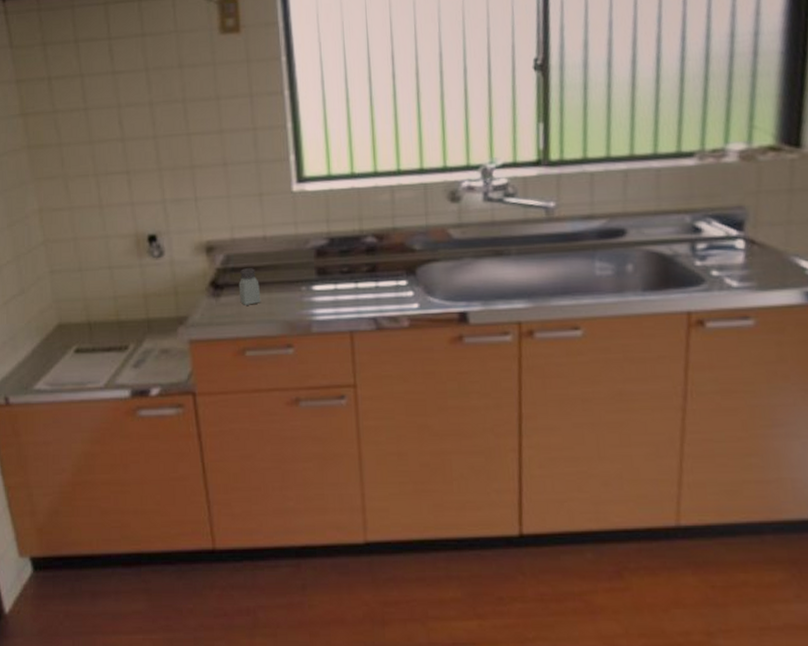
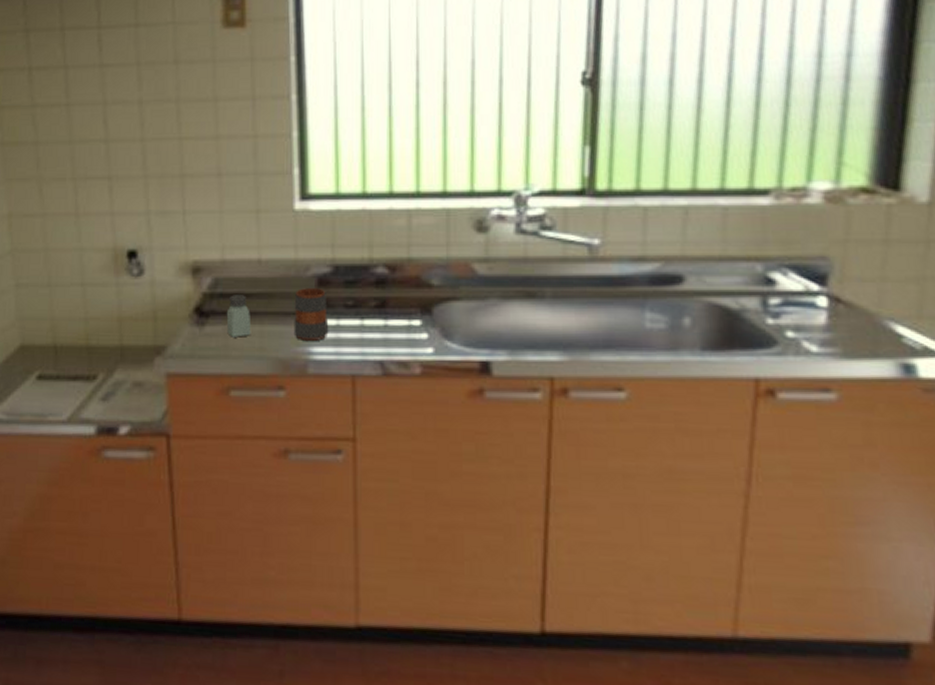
mug: none [297,258,328,305] -> present [293,288,329,342]

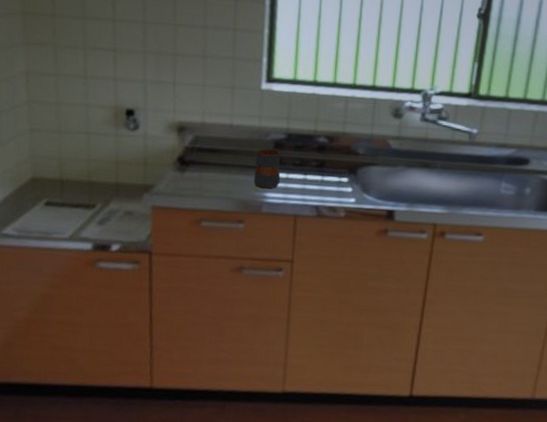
saltshaker: present [226,295,252,338] -> none [202,150,222,182]

